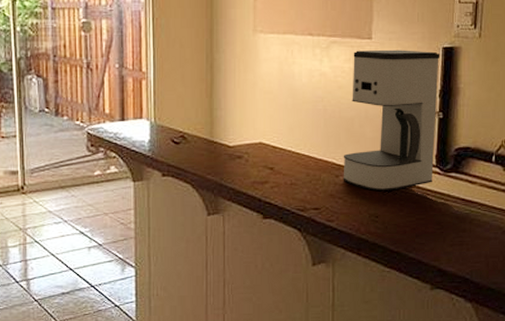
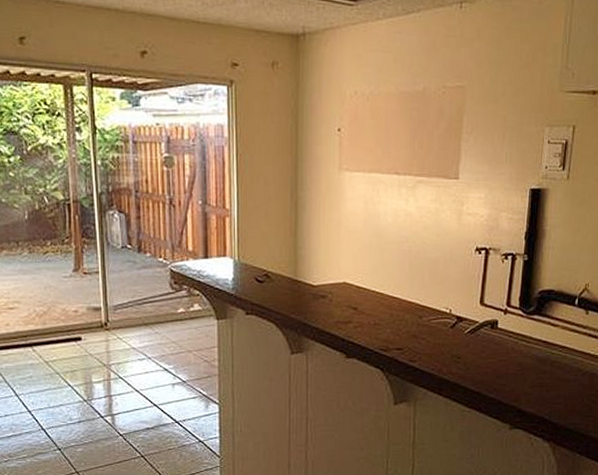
coffee maker: present [343,49,440,192] -> none [426,190,528,333]

